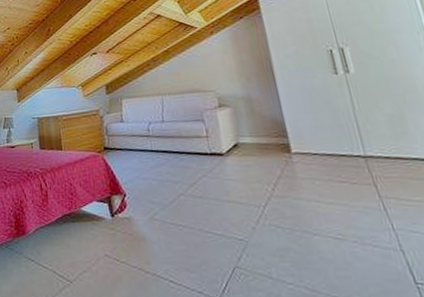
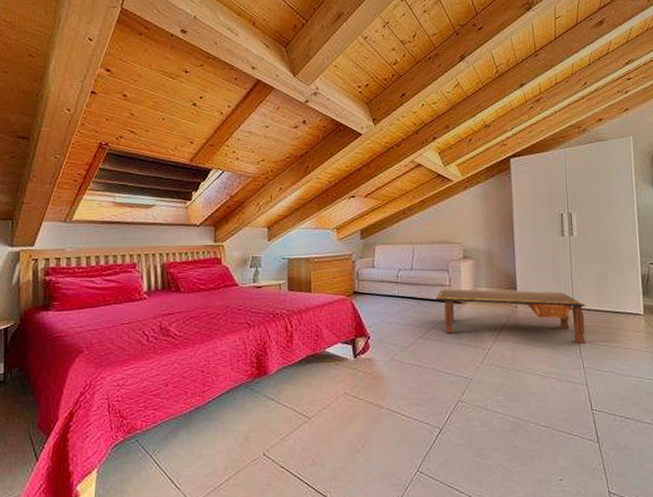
coffee table: none [193,137,390,199] -> present [435,289,585,344]

